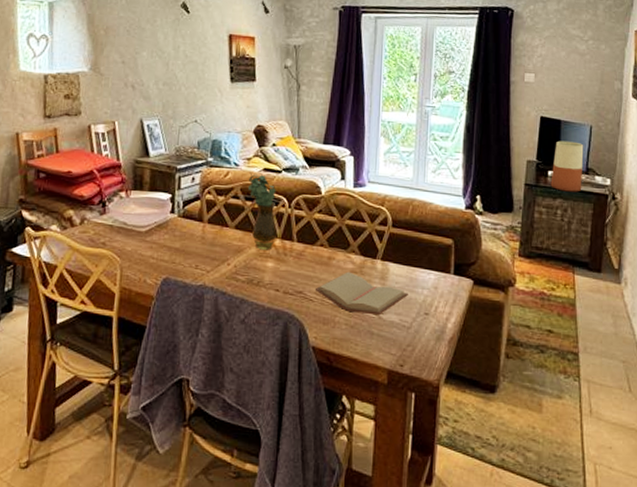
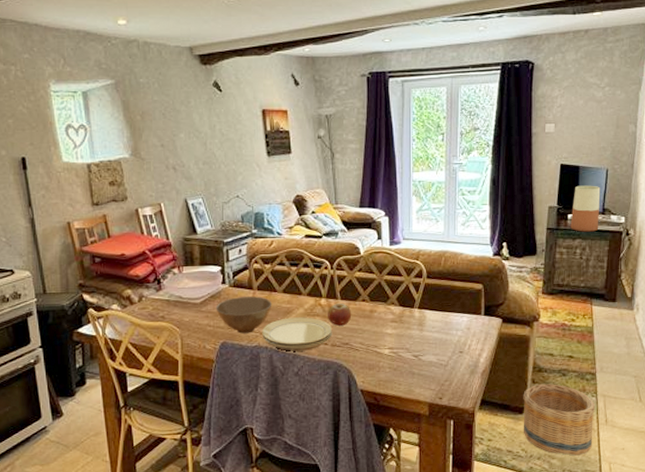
bowl: none [161,229,223,271] -> present [216,296,273,334]
plate: none [208,257,286,296] -> present [262,317,333,352]
vase: present [248,172,278,250] -> none [292,240,323,310]
fruit: none [281,245,308,271] -> present [328,302,352,326]
paperback book: present [314,271,408,316] -> none [359,321,444,358]
basket: none [494,359,578,450] -> present [523,383,596,456]

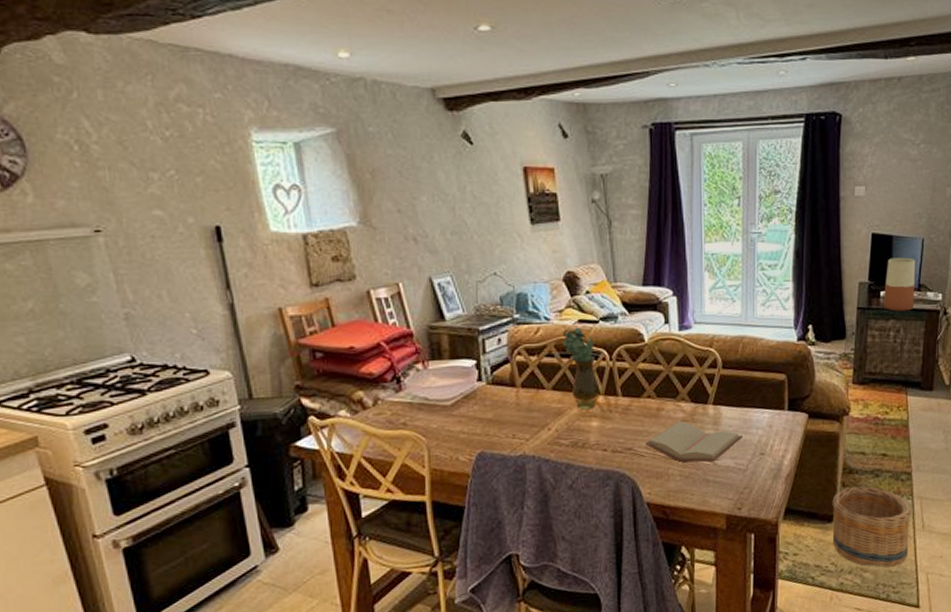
bowl: present [216,296,273,334] -> none [470,395,540,441]
plate: present [262,317,333,352] -> none [528,418,613,461]
vase: none [292,240,323,310] -> present [563,326,600,410]
fruit: present [328,302,352,326] -> none [607,400,636,428]
paperback book: none [359,321,444,358] -> present [645,421,743,463]

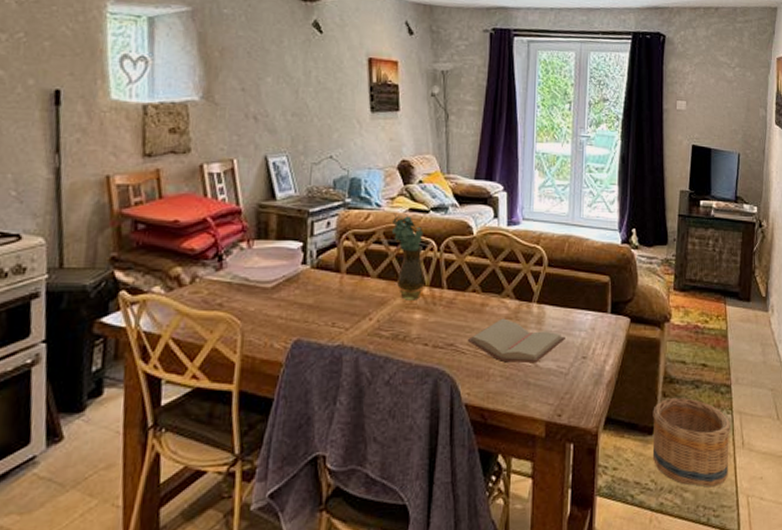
vase: present [883,257,916,312] -> none [702,169,733,221]

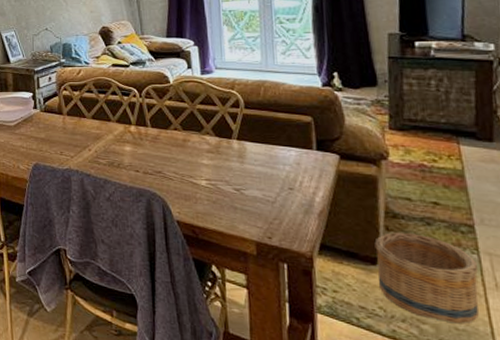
vase: present [392,214,426,300] -> none [100,69,132,136]
paperback book: present [467,318,565,364] -> none [173,152,269,191]

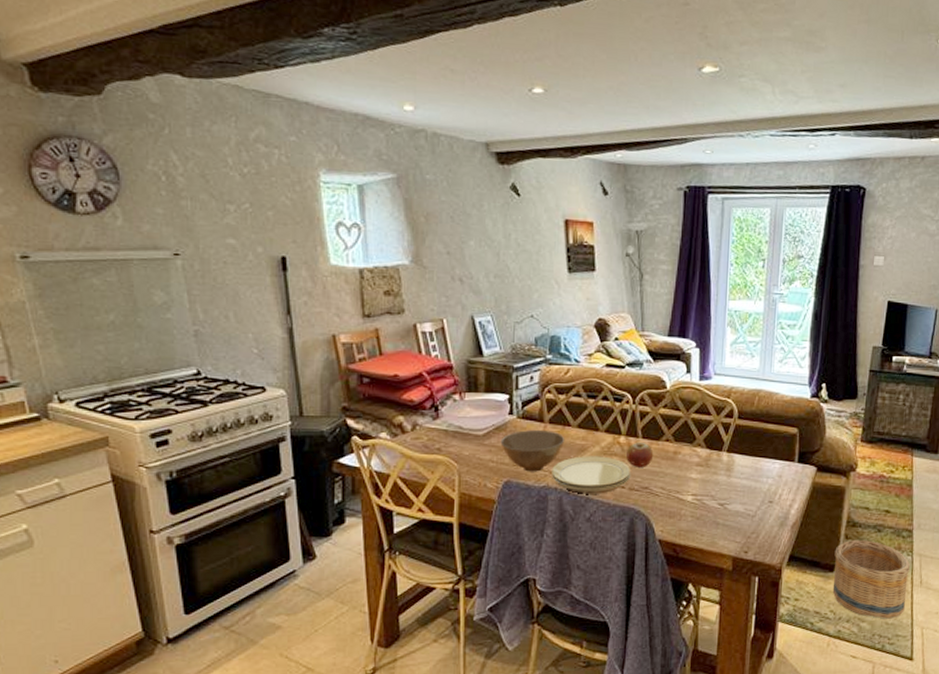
bowl: none [28,122,82,157] -> present [500,430,565,472]
plate: none [72,143,144,177] -> present [552,456,631,494]
fruit: none [138,130,164,153] -> present [626,441,654,467]

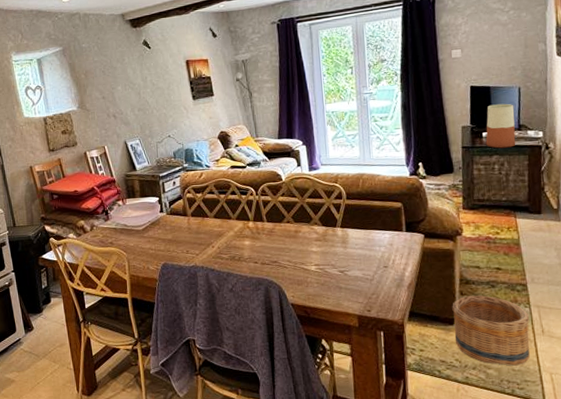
bowl: present [500,430,565,472] -> none [156,222,206,256]
plate: present [552,456,631,494] -> none [198,239,262,270]
fruit: present [626,441,654,467] -> none [256,225,278,246]
vase: none [894,325,929,377] -> present [485,103,516,149]

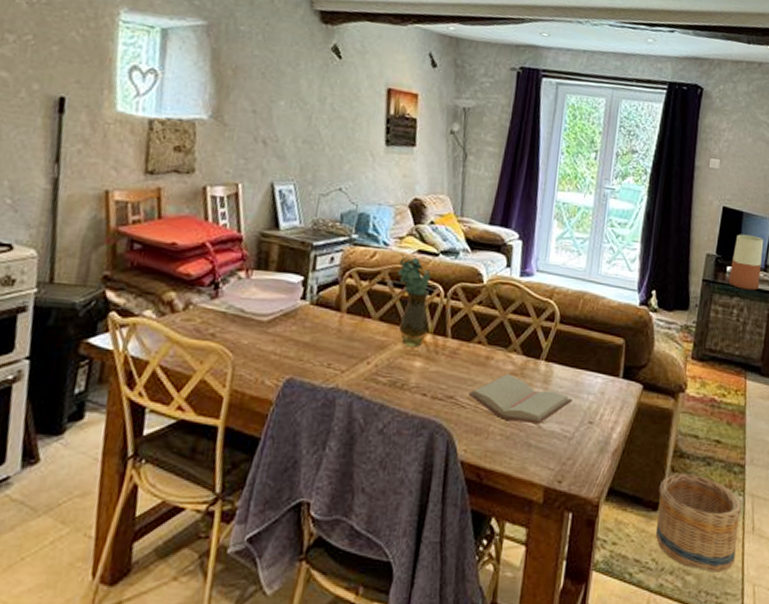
vase: none [219,170,250,232] -> present [398,254,431,347]
paperback book: none [287,240,368,273] -> present [468,373,572,425]

